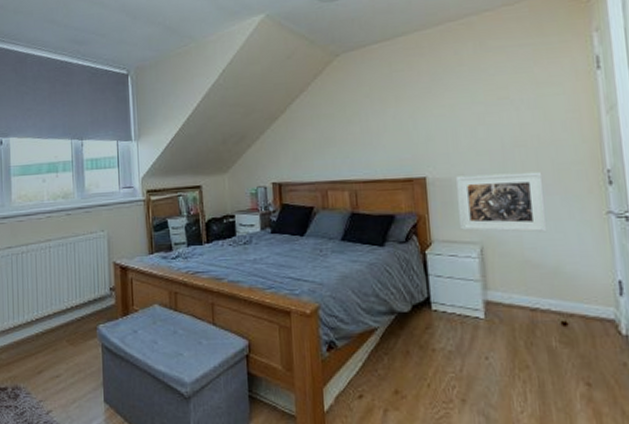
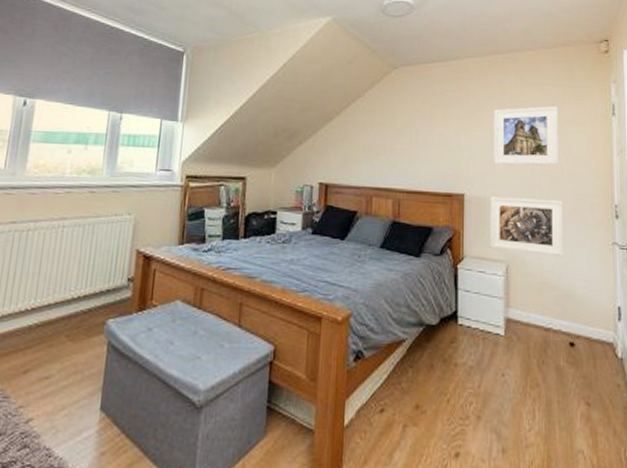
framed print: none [452,69,533,143] -> present [494,106,559,166]

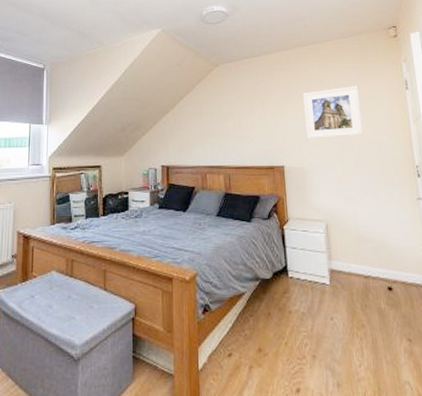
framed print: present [491,196,564,257] -> none [307,165,375,214]

